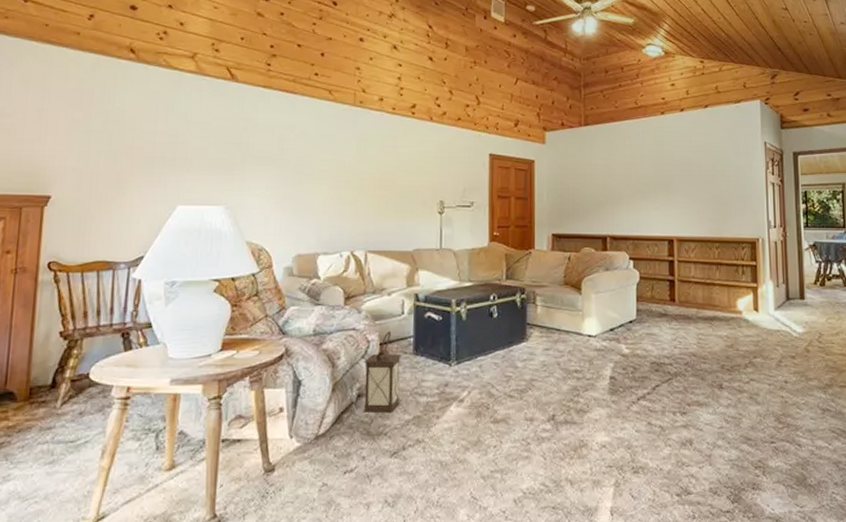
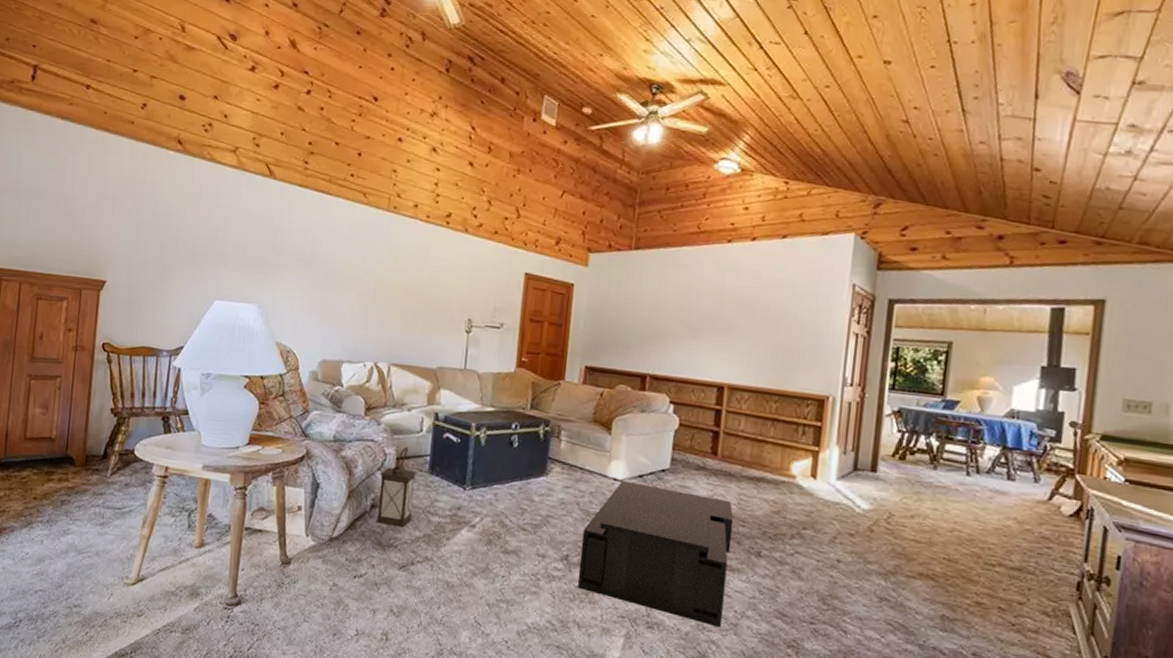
coffee table: none [565,335,698,461] -> present [578,480,734,628]

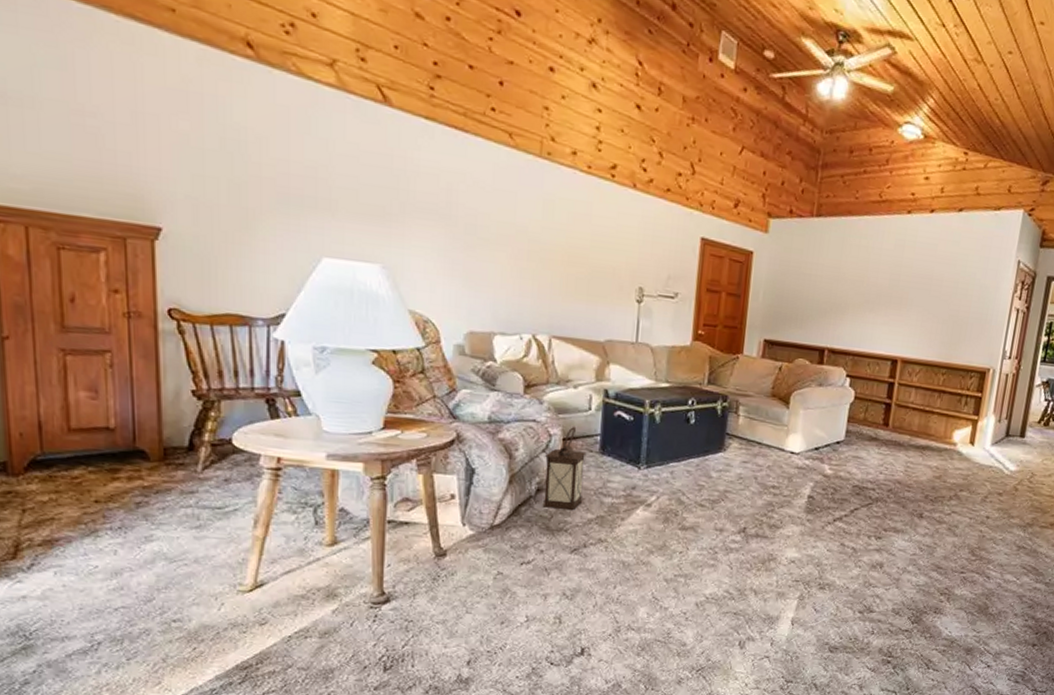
coffee table: present [578,480,734,628] -> none [755,453,901,583]

